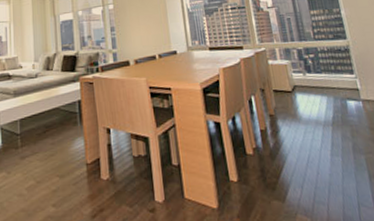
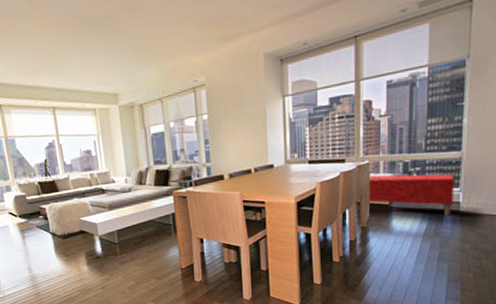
bench: none [267,61,354,104] -> present [368,174,455,217]

